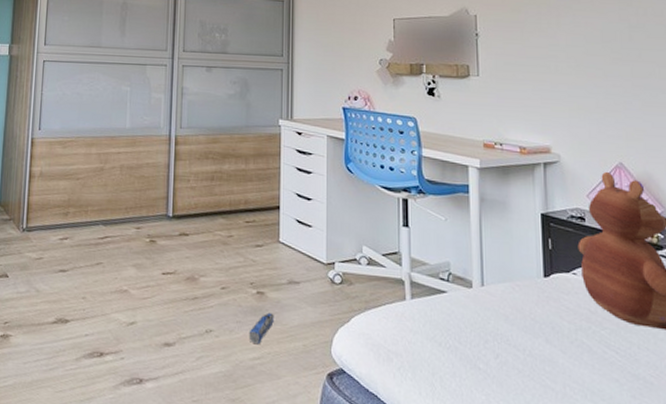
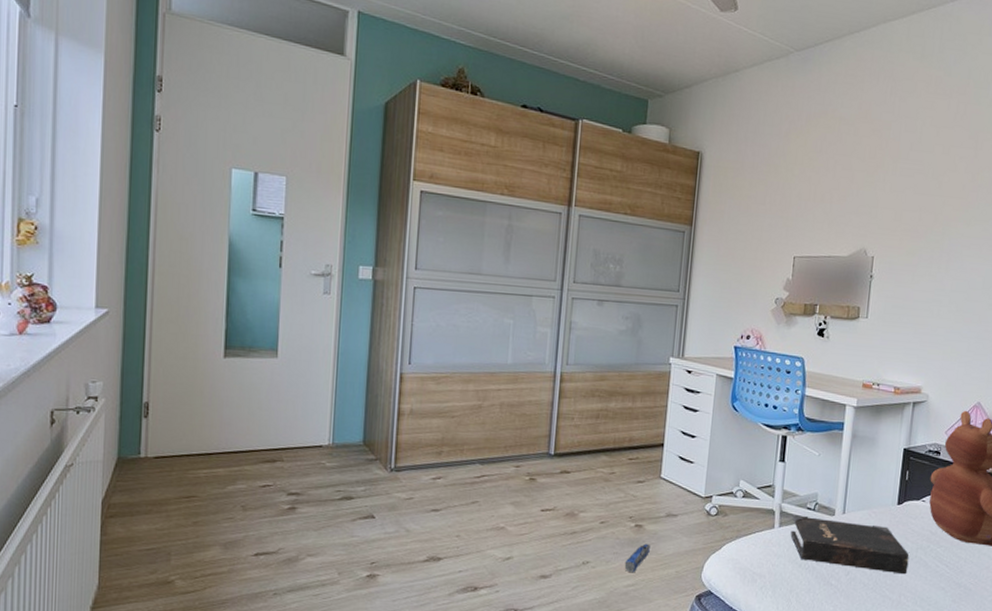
hardback book: none [424,286,569,361] -> present [790,515,910,575]

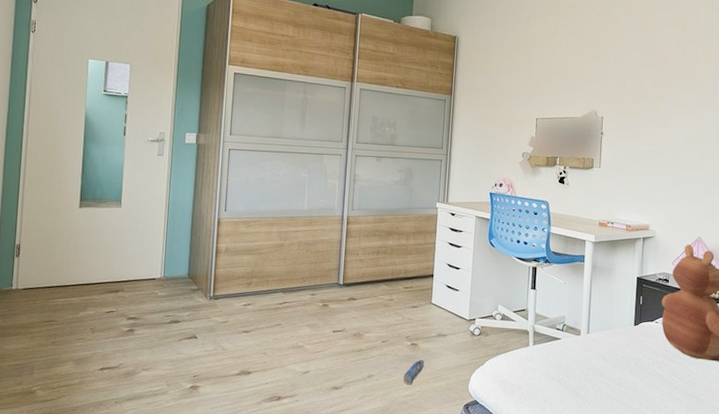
hardback book: present [790,515,910,575] -> none [543,335,647,387]

